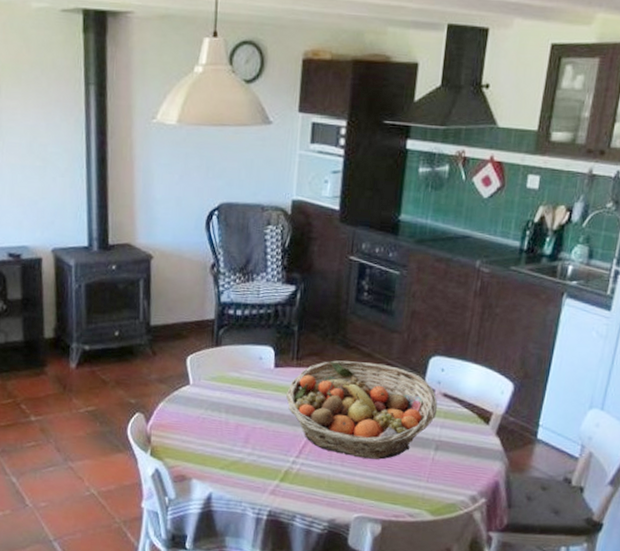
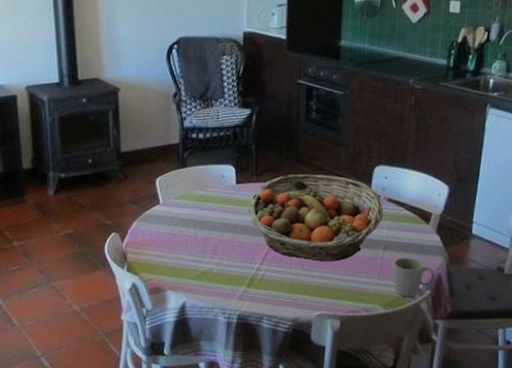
mug: none [444,459,492,505] -> present [392,257,435,297]

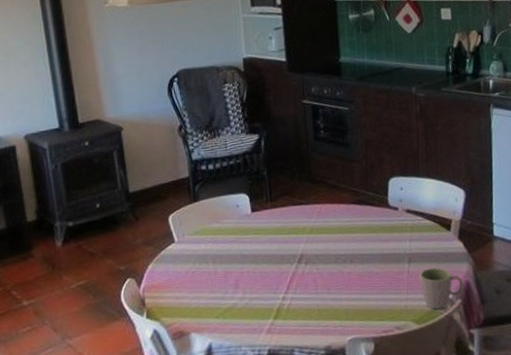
fruit basket: present [247,174,384,262] -> none [266,192,404,283]

